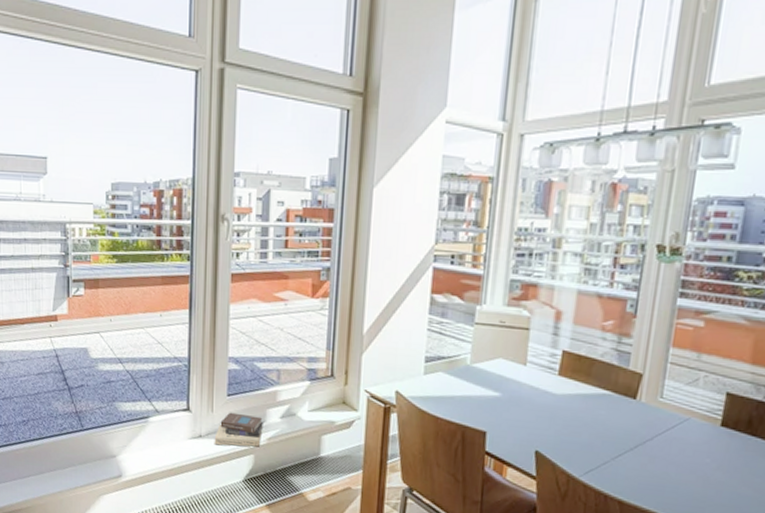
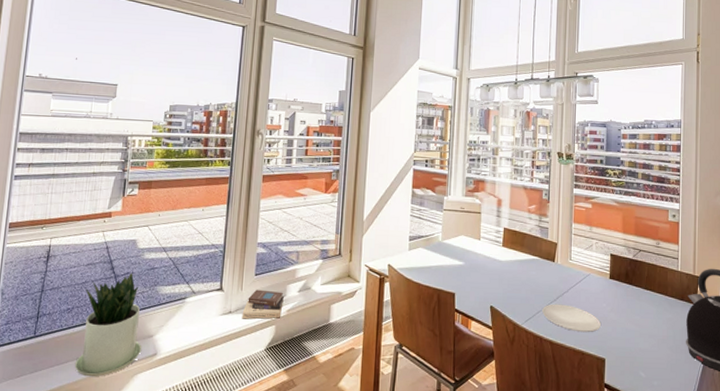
planter: none [37,385,106,494] -> present [74,272,142,377]
plate: none [611,453,699,495] -> present [542,304,601,333]

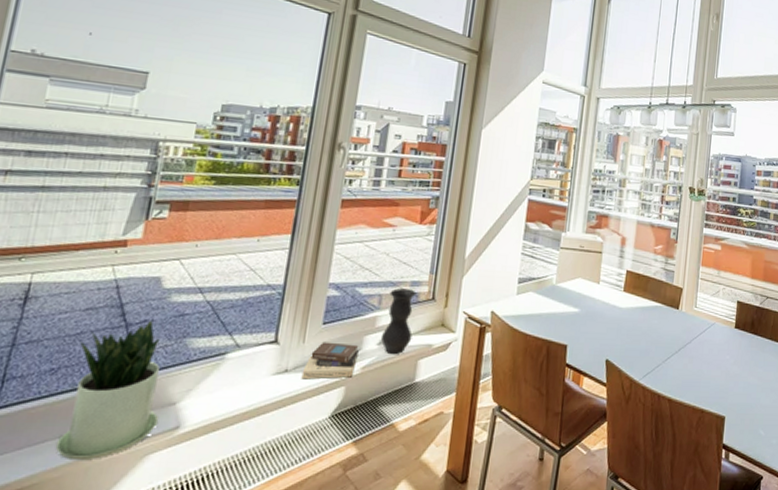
vase: none [300,246,326,300] -> present [380,288,417,354]
plate: present [542,304,601,333] -> none [662,356,723,388]

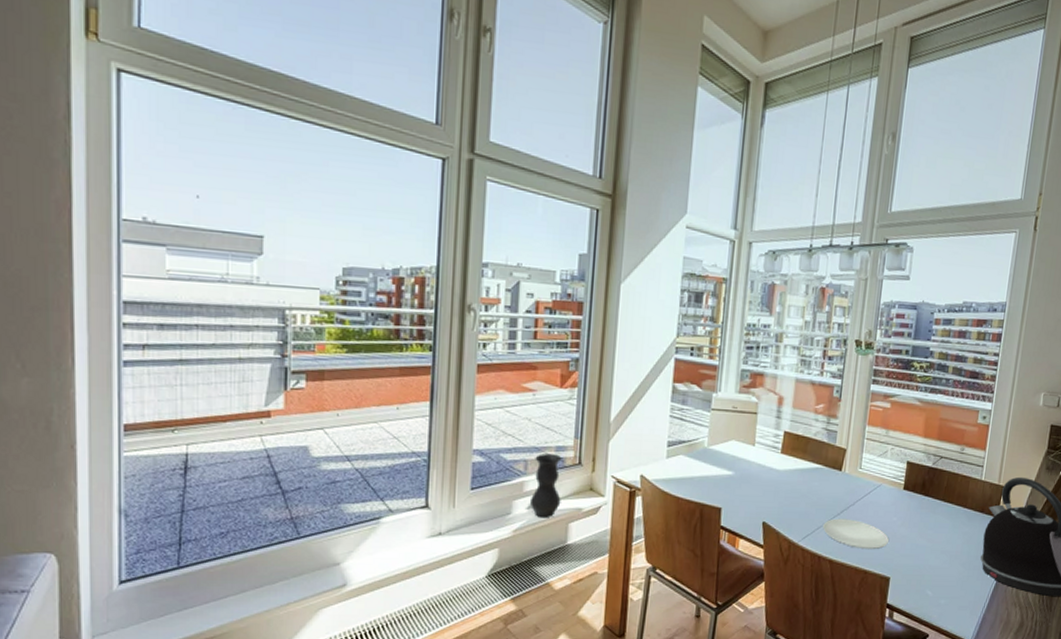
planter: present [55,320,161,461] -> none [237,487,327,614]
books: present [301,342,360,380] -> none [455,506,510,542]
plate: none [662,356,723,388] -> present [823,518,889,550]

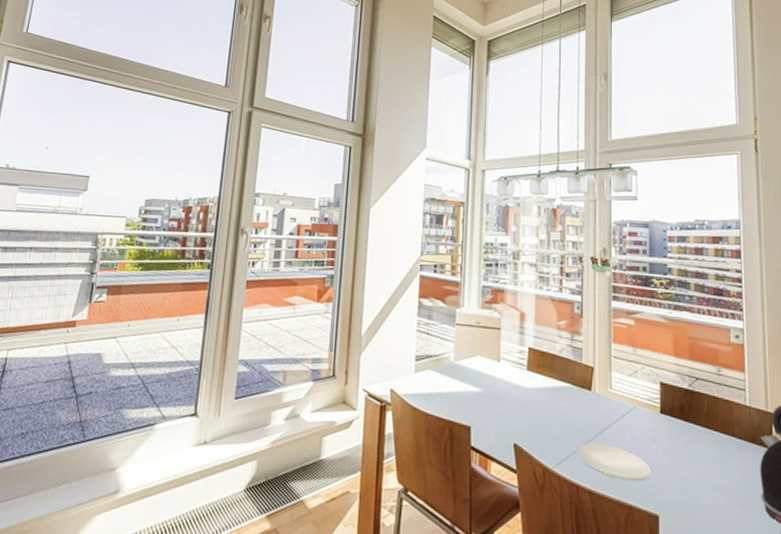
vase: present [529,454,562,517] -> none [287,365,318,430]

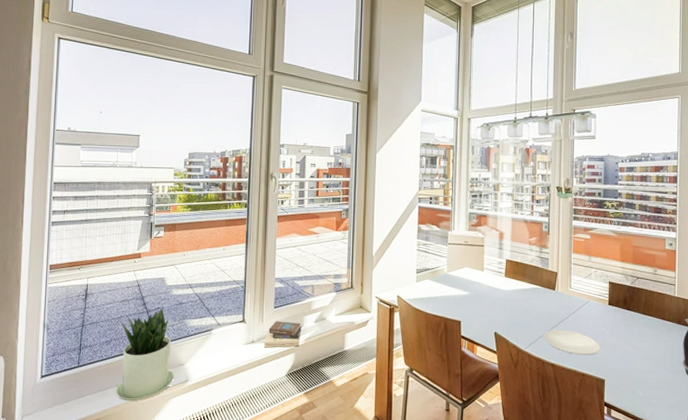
planter: none [25,392,103,517] -> present [115,307,175,402]
books: none [218,416,269,452] -> present [263,321,302,348]

